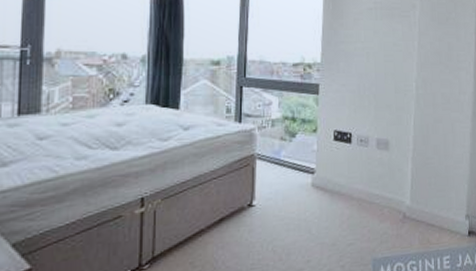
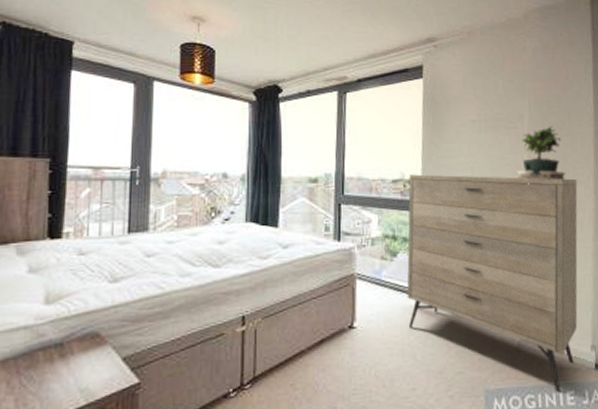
dresser: none [304,59,460,258] -> present [407,174,578,393]
potted plant: none [407,16,451,66] -> present [516,126,566,180]

